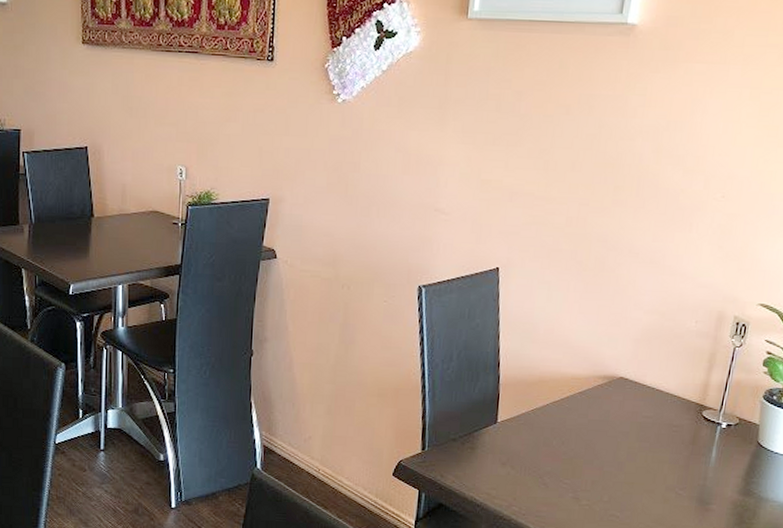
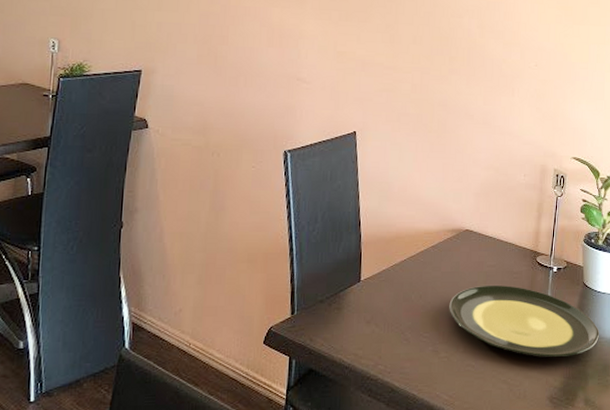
plate: none [594,436,771,517] -> present [449,284,599,357]

